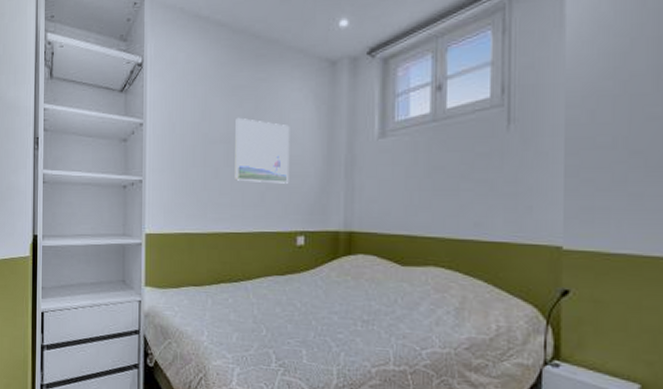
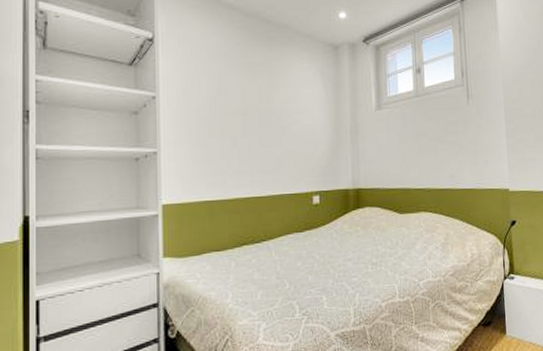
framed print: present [235,117,290,184] -> none [251,92,303,151]

